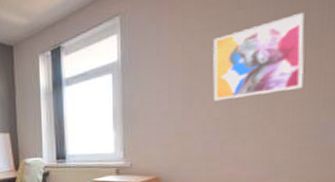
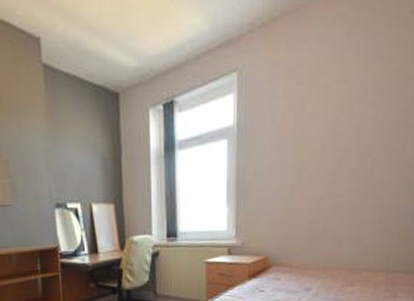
wall art: present [213,12,305,101] -> none [319,93,395,178]

